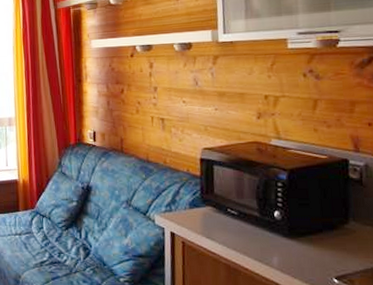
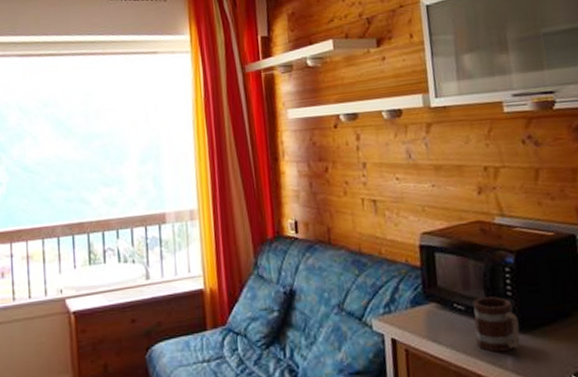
mug: none [245,206,287,252] -> present [472,296,520,353]

